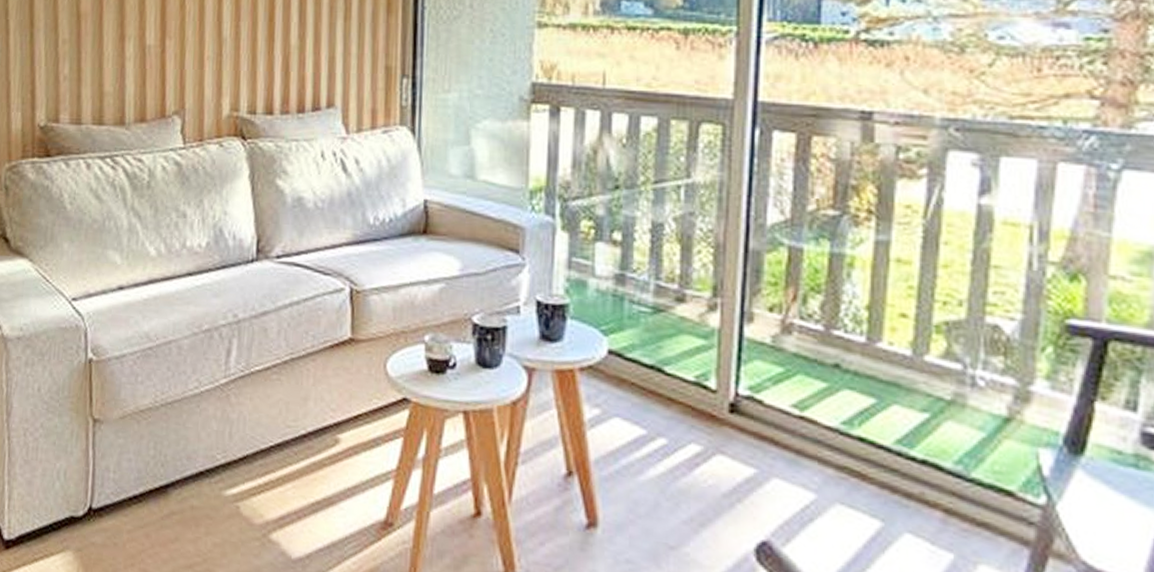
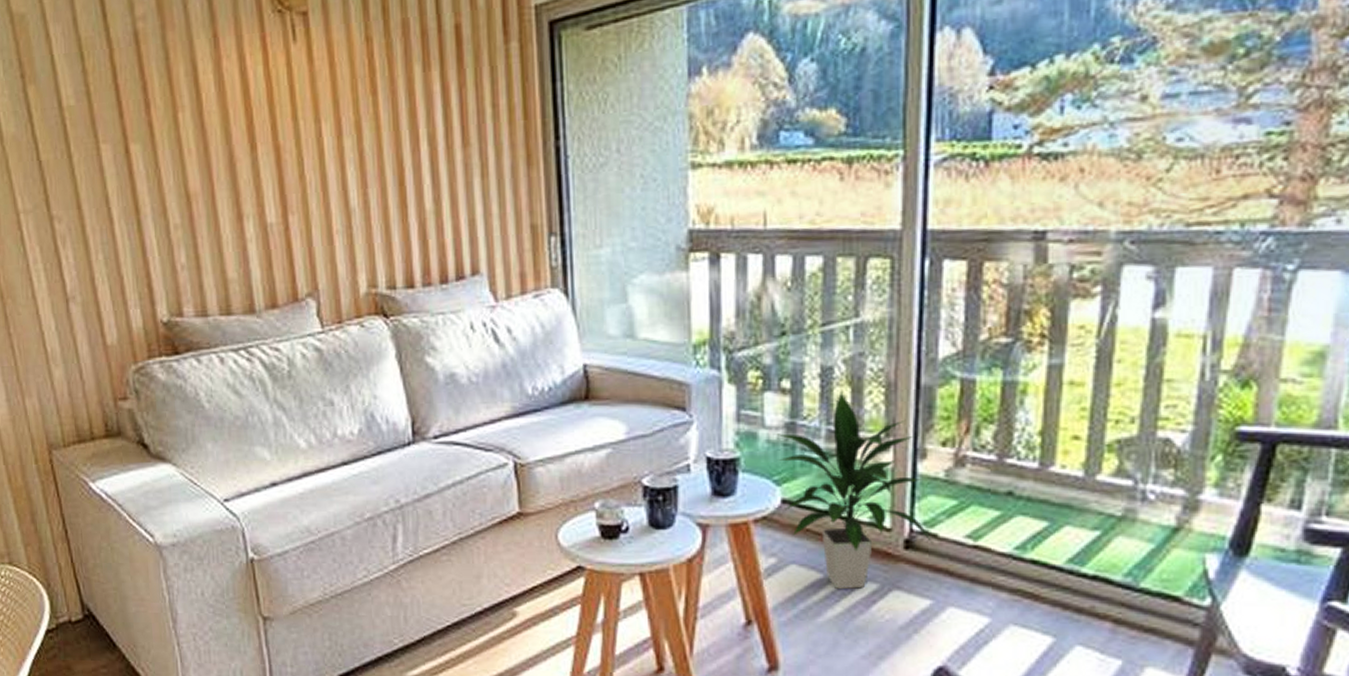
indoor plant: none [604,248,758,450] -> present [774,391,933,589]

